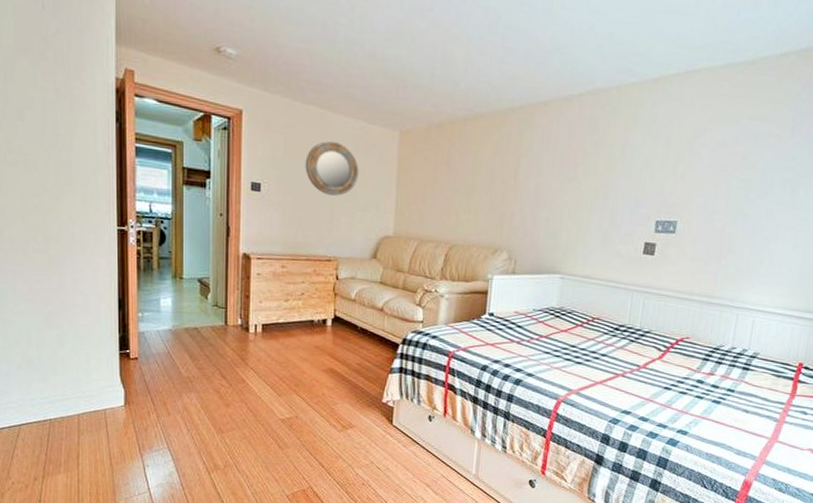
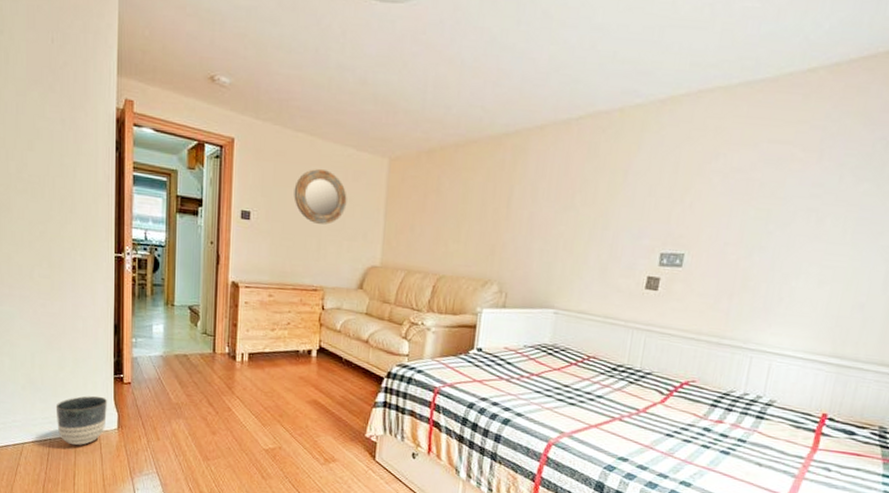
planter: none [55,373,112,425] -> present [55,396,107,446]

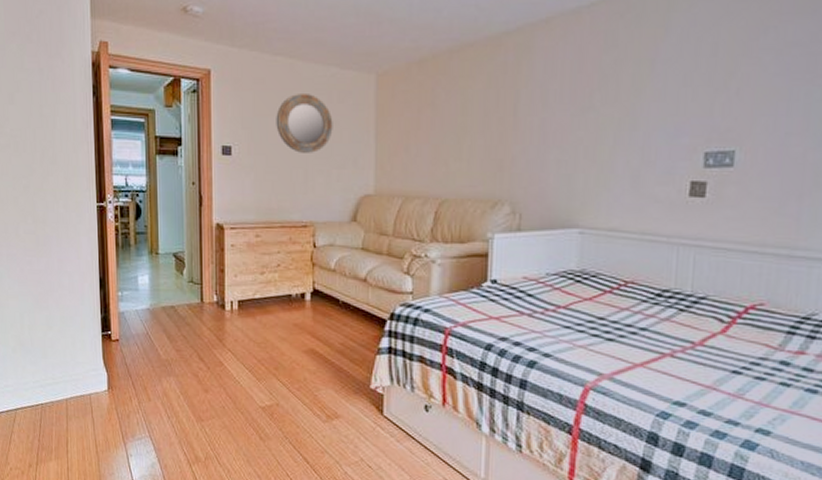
planter: present [55,396,107,446] -> none [45,355,97,410]

